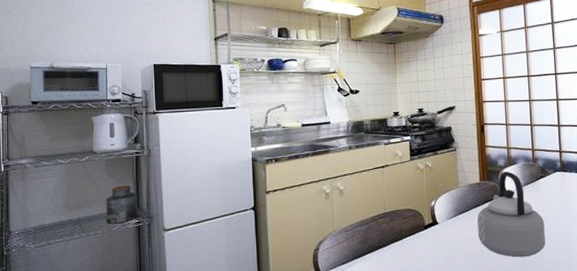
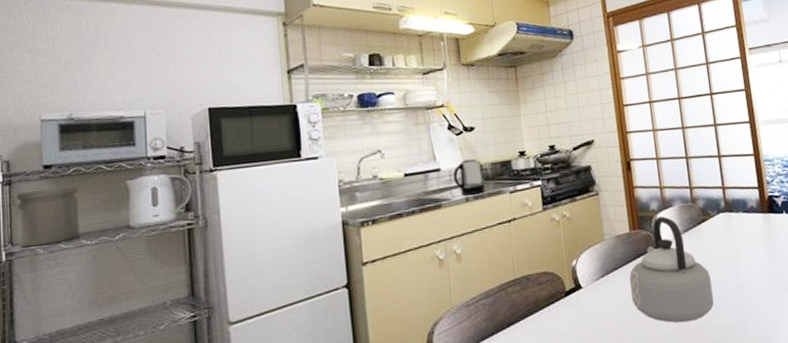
jar: none [12,119,57,162] -> present [16,186,80,248]
jar: present [105,185,138,224] -> none [148,267,193,321]
kettle: none [340,115,365,144] -> present [452,158,485,196]

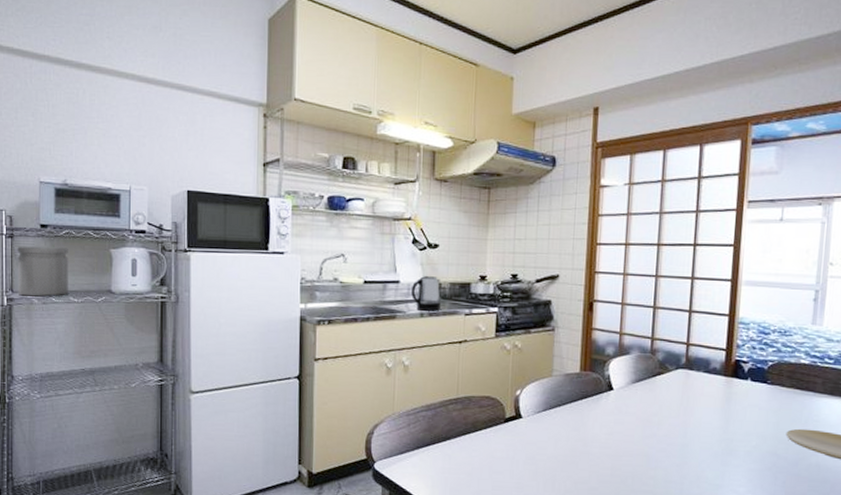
teapot: present [629,216,714,323] -> none [570,361,656,469]

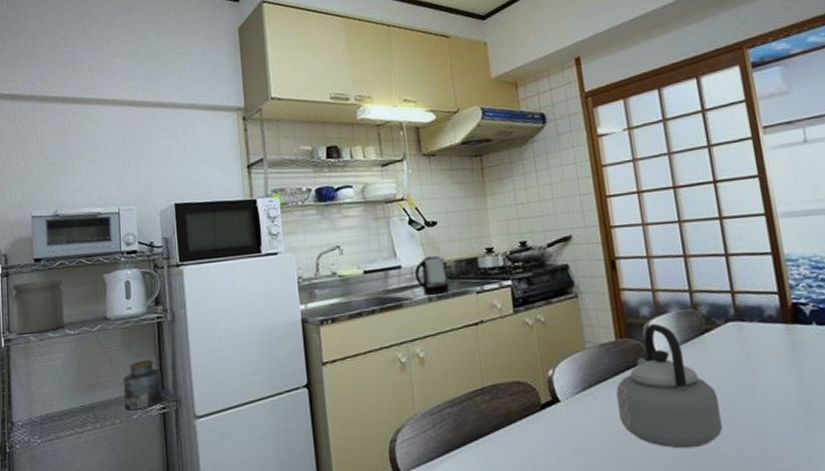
jar: none [123,335,161,379] -> present [123,360,163,411]
teapot: none [570,361,656,469] -> present [616,323,722,449]

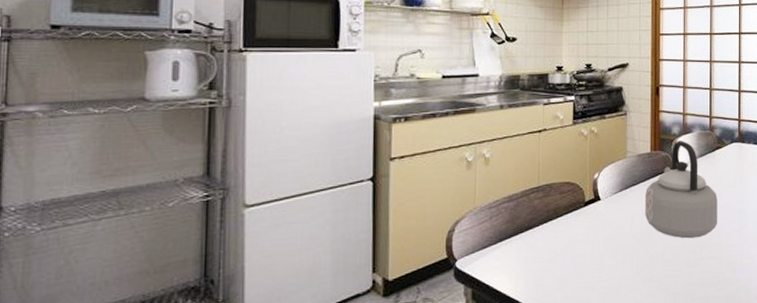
jar: present [13,279,64,335] -> none [14,50,89,109]
jar: present [123,360,163,411] -> none [158,146,208,198]
kettle: present [414,255,449,295] -> none [490,68,520,103]

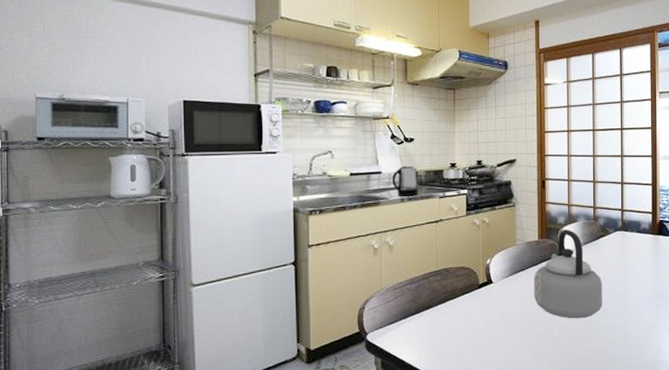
kettle: none [490,68,520,103] -> present [391,165,418,196]

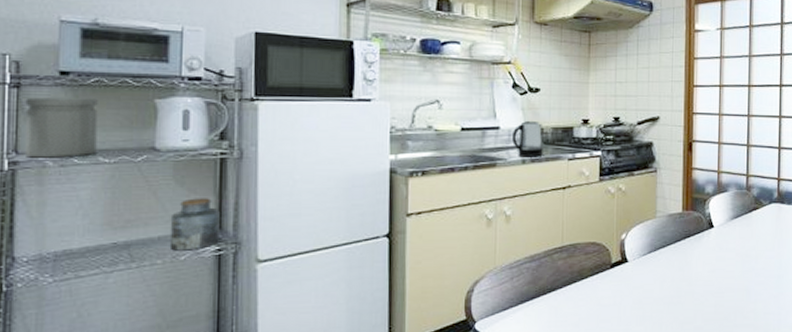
jar: none [13,158,67,206] -> present [24,97,98,158]
jar: none [124,235,162,278] -> present [169,198,220,251]
teapot: present [534,229,602,319] -> none [676,199,754,305]

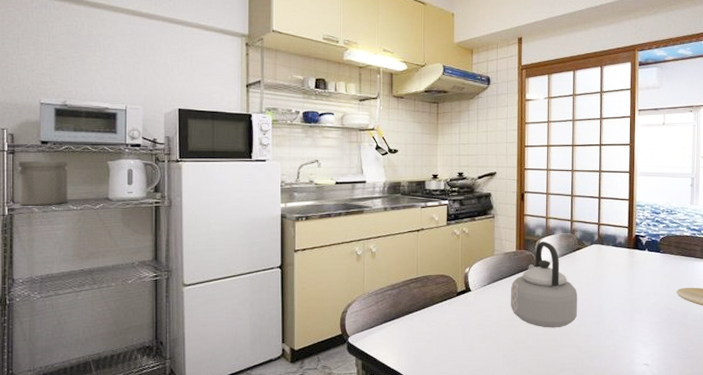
jar: present [169,198,220,251] -> none [120,236,156,276]
kettle: present [511,120,543,157] -> none [375,175,401,206]
teapot: none [676,199,754,305] -> present [511,240,577,328]

